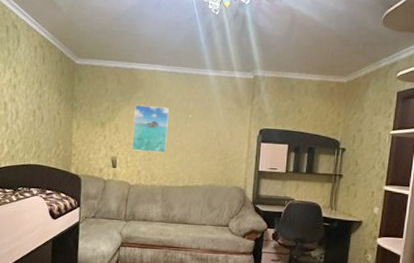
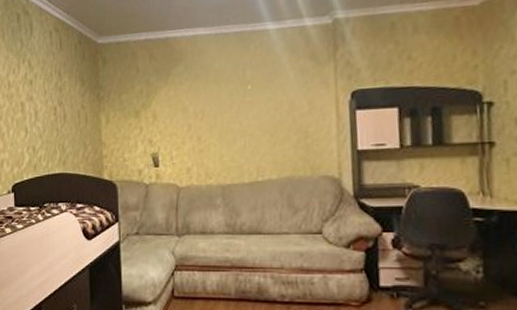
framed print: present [131,104,169,153] -> none [174,80,222,142]

